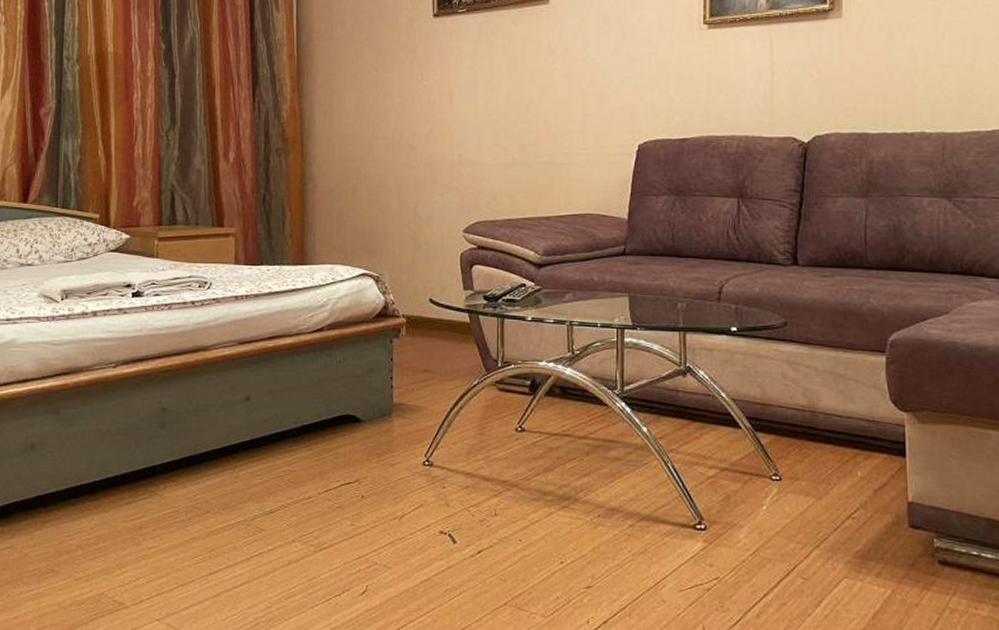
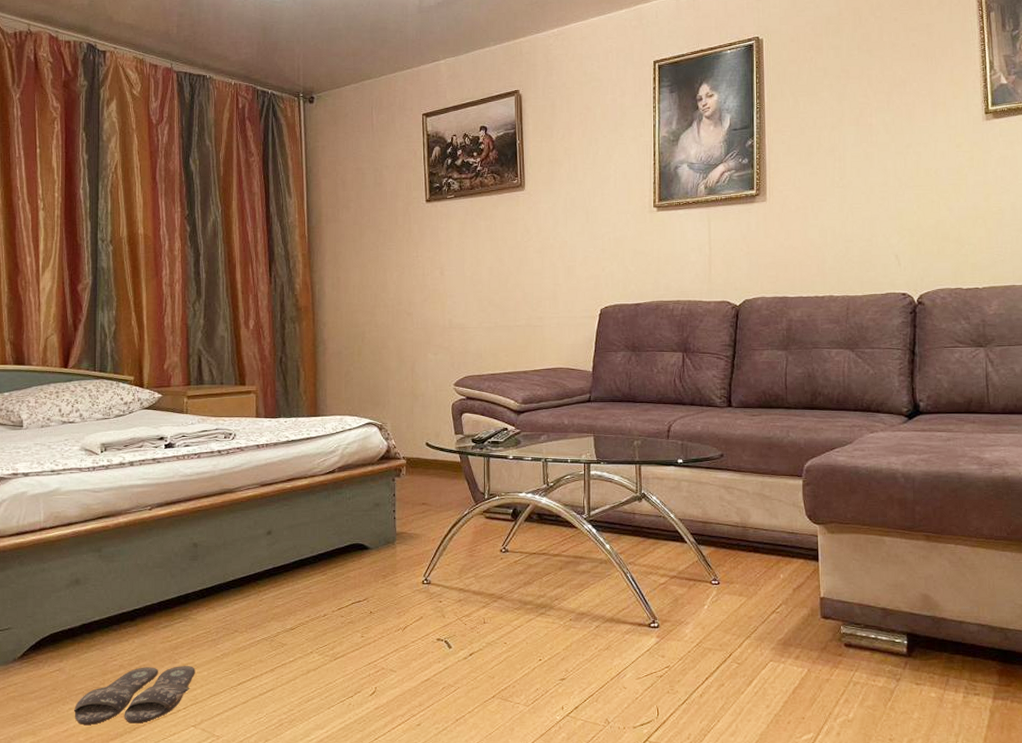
slippers: none [25,548,161,614] -> present [73,666,196,725]

